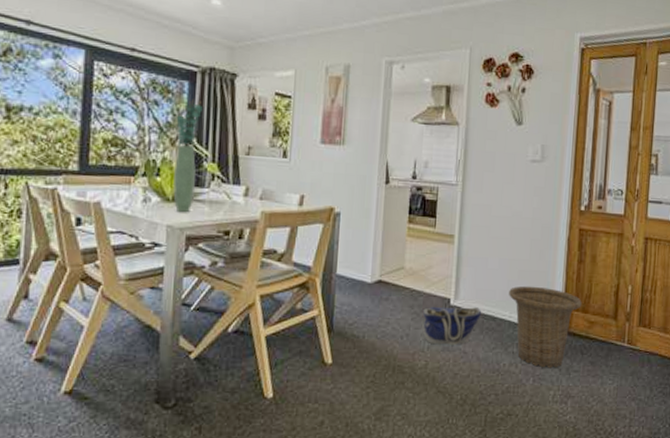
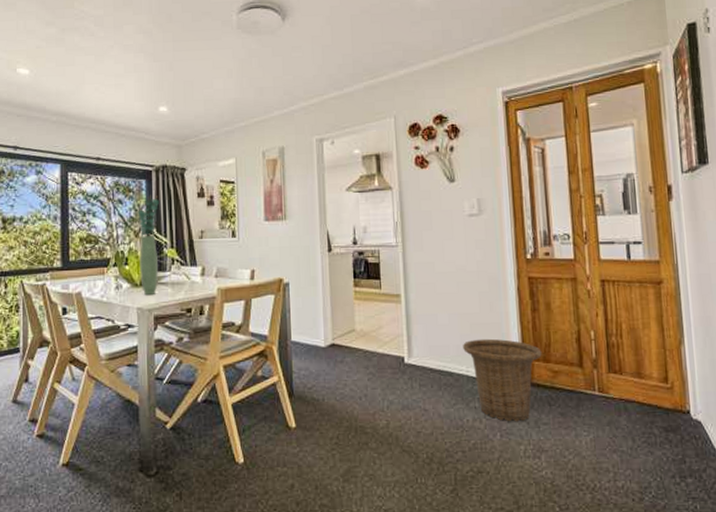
tote bag: present [422,306,482,345] -> none [378,364,438,403]

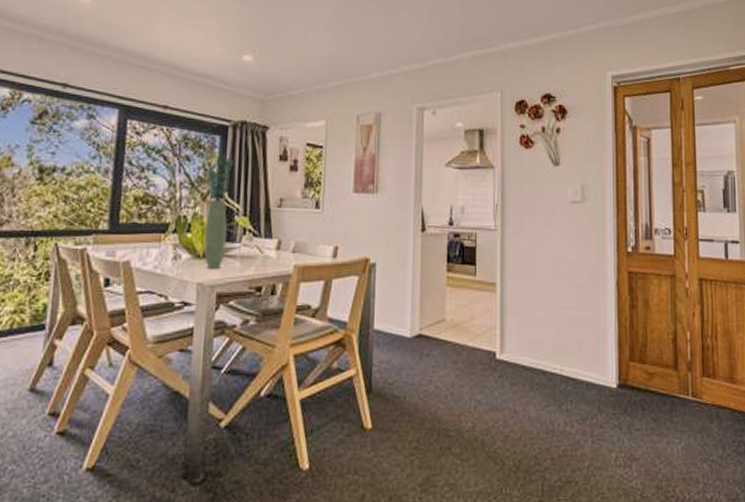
basket: present [463,338,542,422] -> none [558,335,638,427]

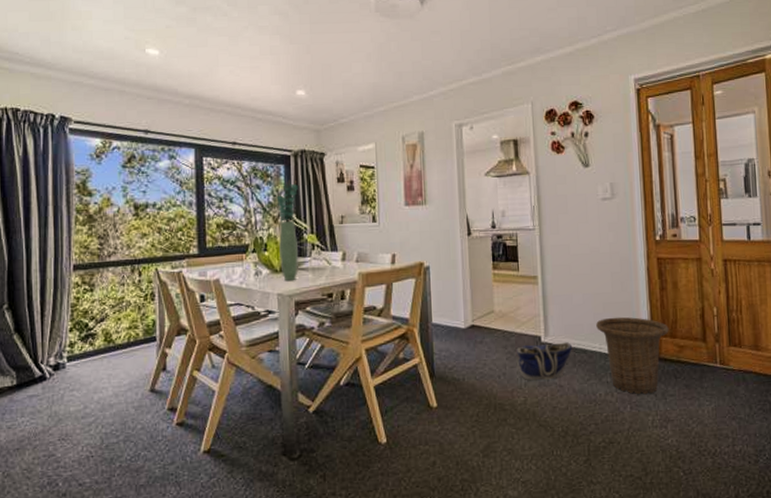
tote bag: none [466,361,531,404] -> present [516,342,573,380]
basket: none [558,335,638,427] -> present [596,317,669,395]

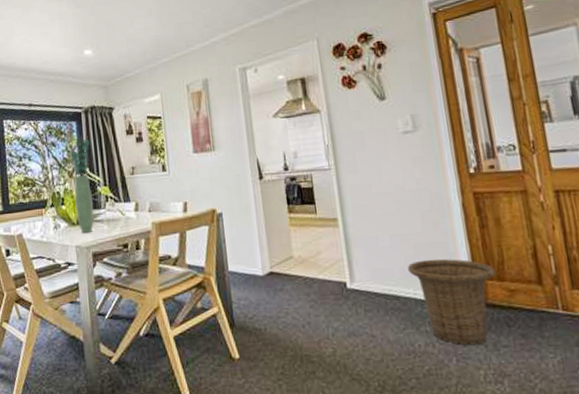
tote bag: present [516,342,573,380] -> none [319,288,383,330]

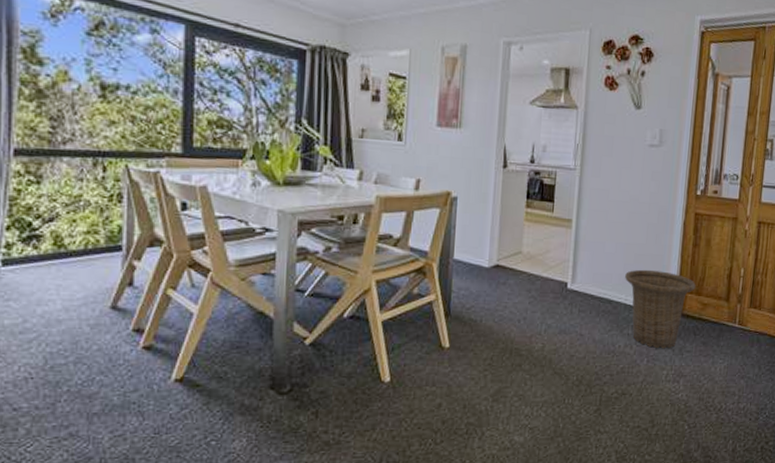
vase: present [70,135,94,234] -> none [283,78,314,197]

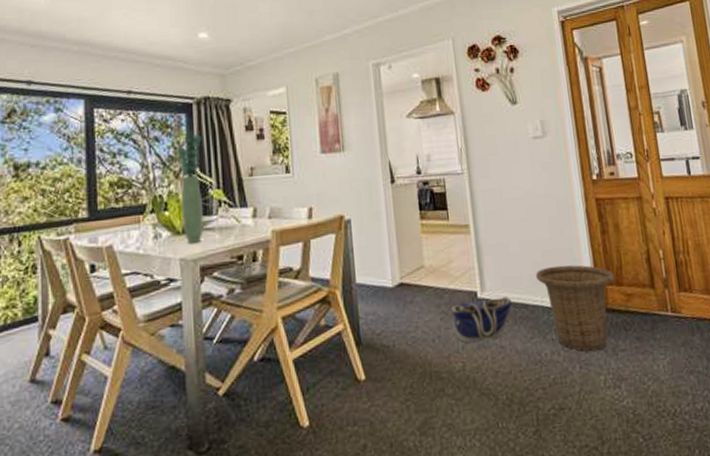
vase: none [283,78,314,197] -> present [177,130,203,244]
tote bag: none [539,290,599,328] -> present [450,297,512,343]

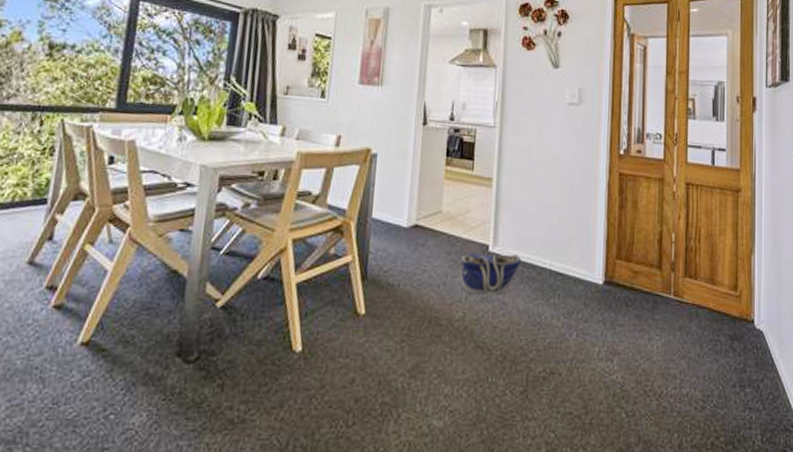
vase: present [177,130,203,244] -> none [209,39,244,152]
basket: present [536,265,614,351] -> none [549,232,625,322]

